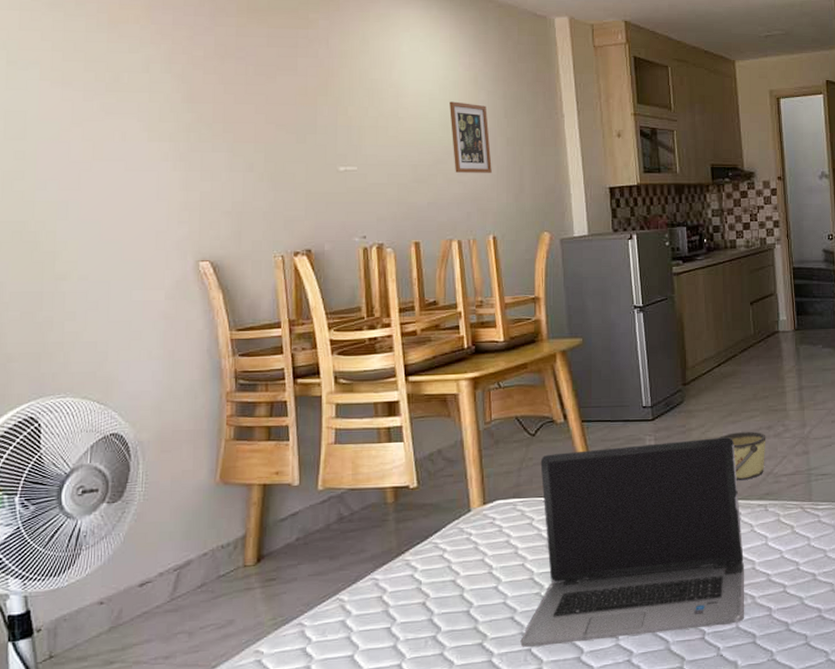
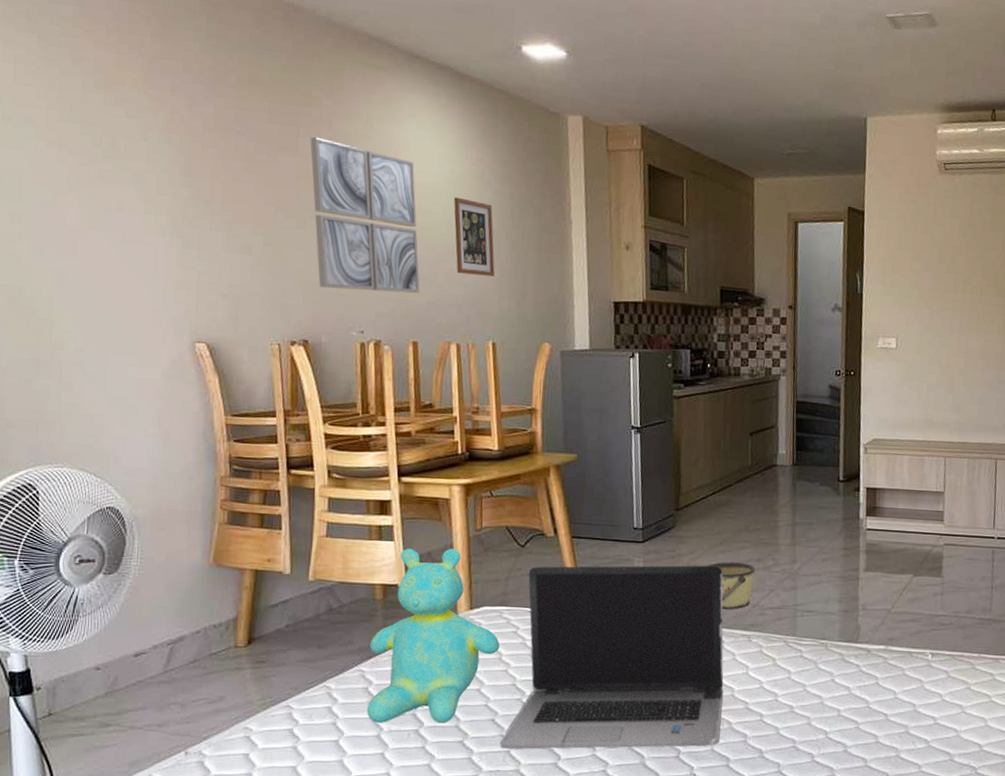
wall art: none [308,56,420,198] -> present [310,136,420,294]
teddy bear: none [381,444,515,632] -> present [366,548,500,724]

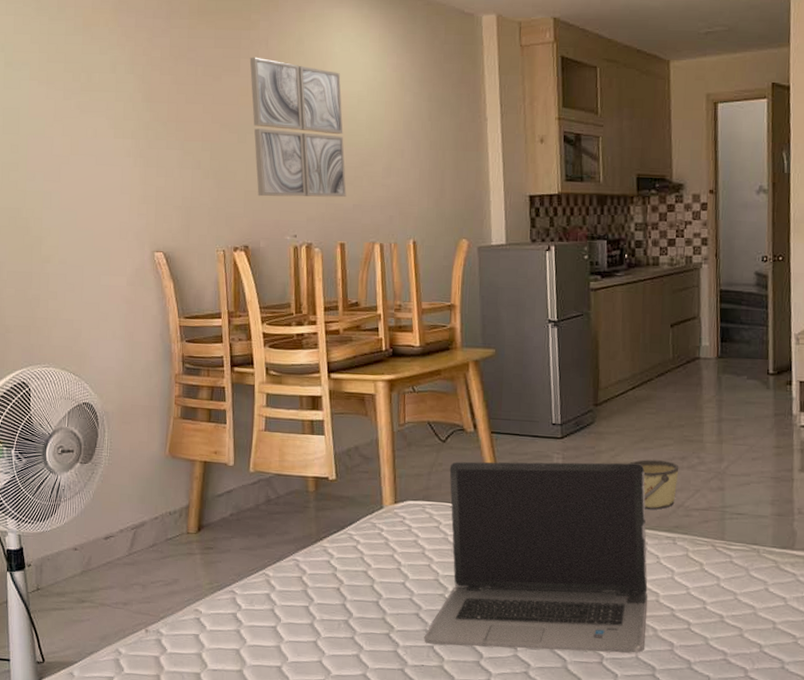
teddy bear: present [366,548,500,724] -> none [301,442,423,615]
picture frame: present [454,197,495,277] -> none [376,103,415,177]

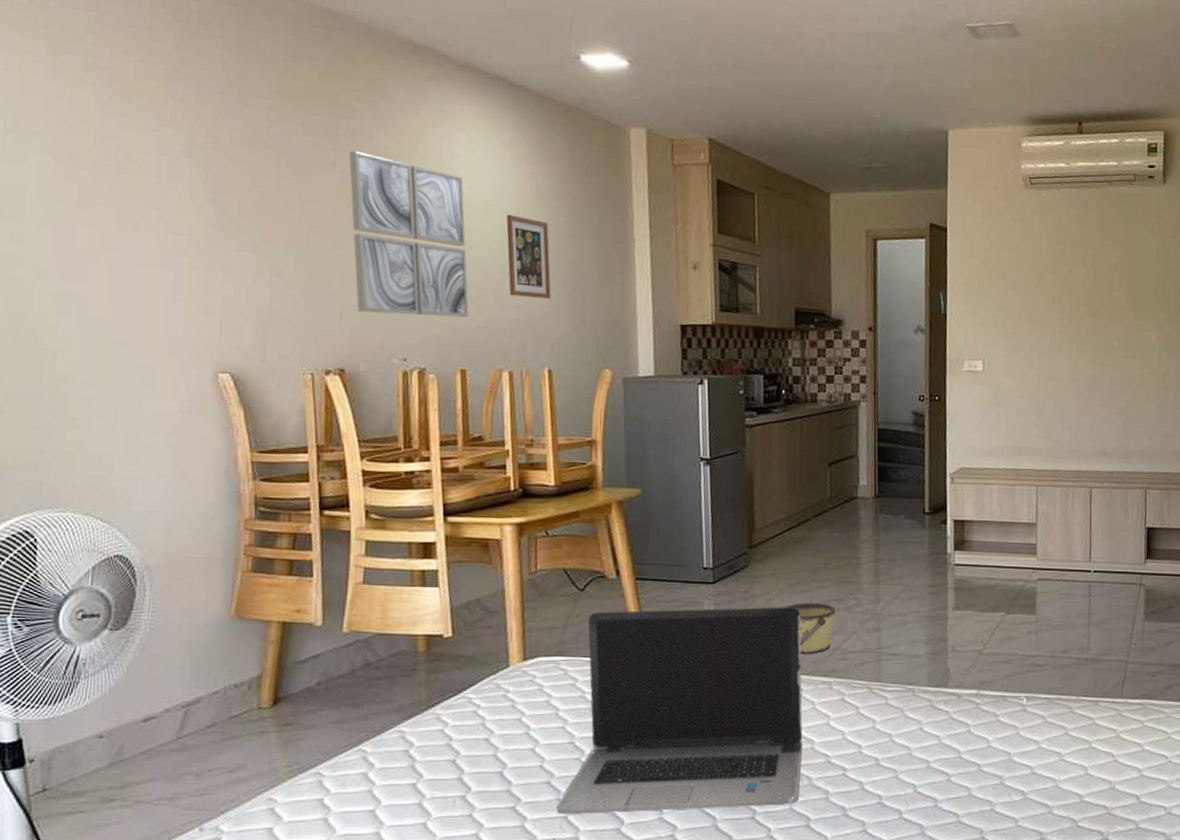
picture frame: none [376,103,415,177] -> present [506,214,551,299]

